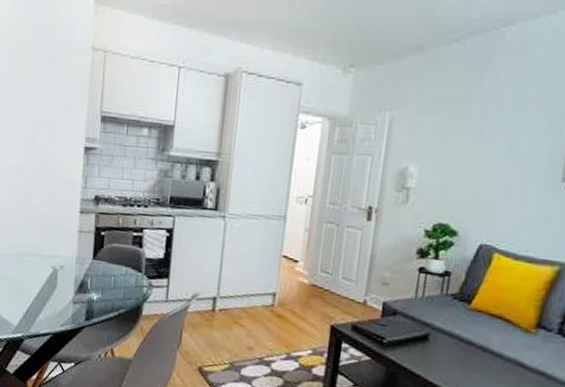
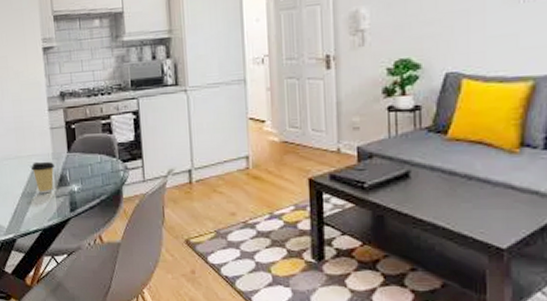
coffee cup: none [51,264,78,298] -> present [31,162,55,194]

